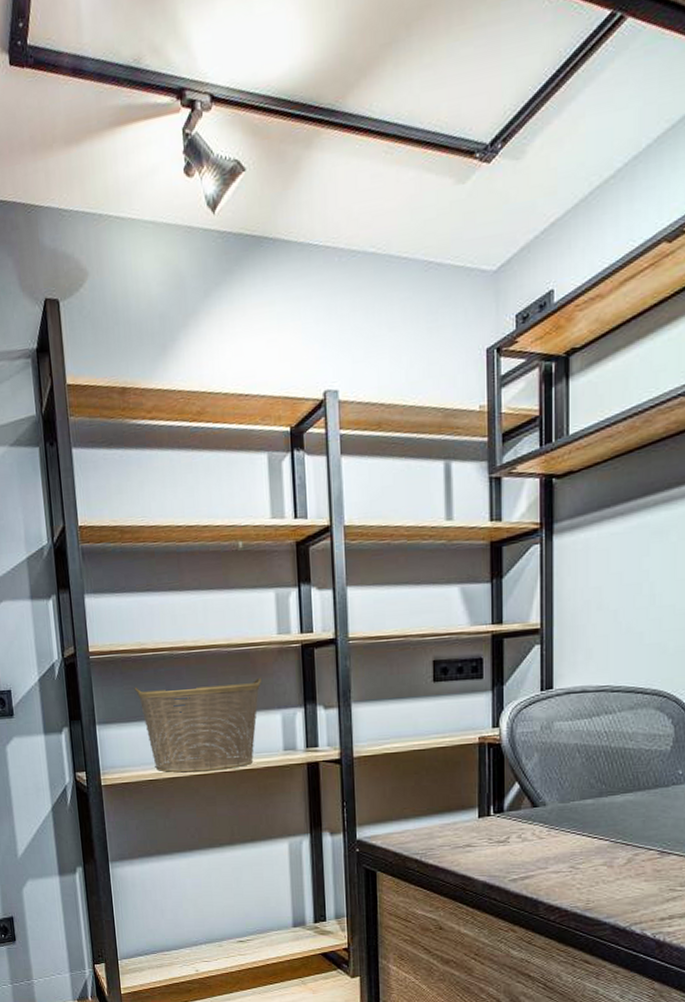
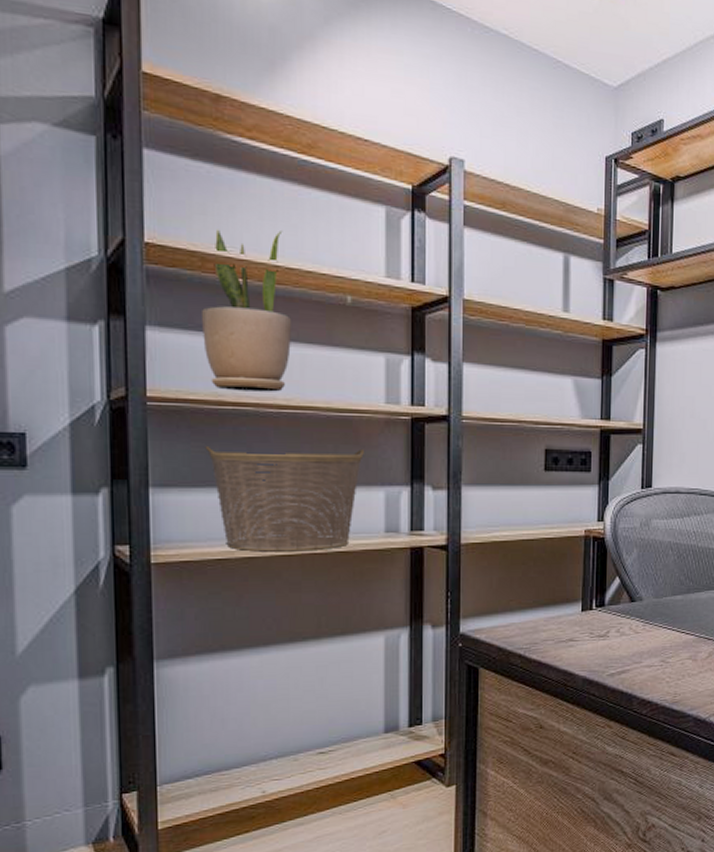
potted plant: none [124,494,195,639] -> present [202,229,292,392]

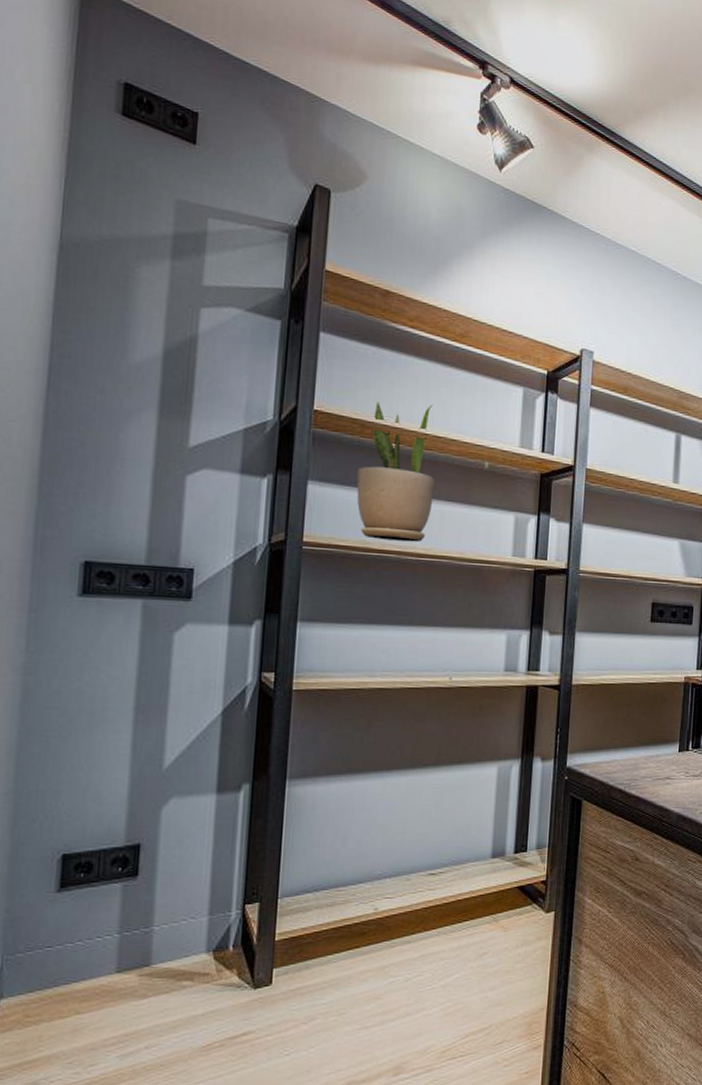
basket: present [205,445,365,552] -> none [350,586,492,685]

